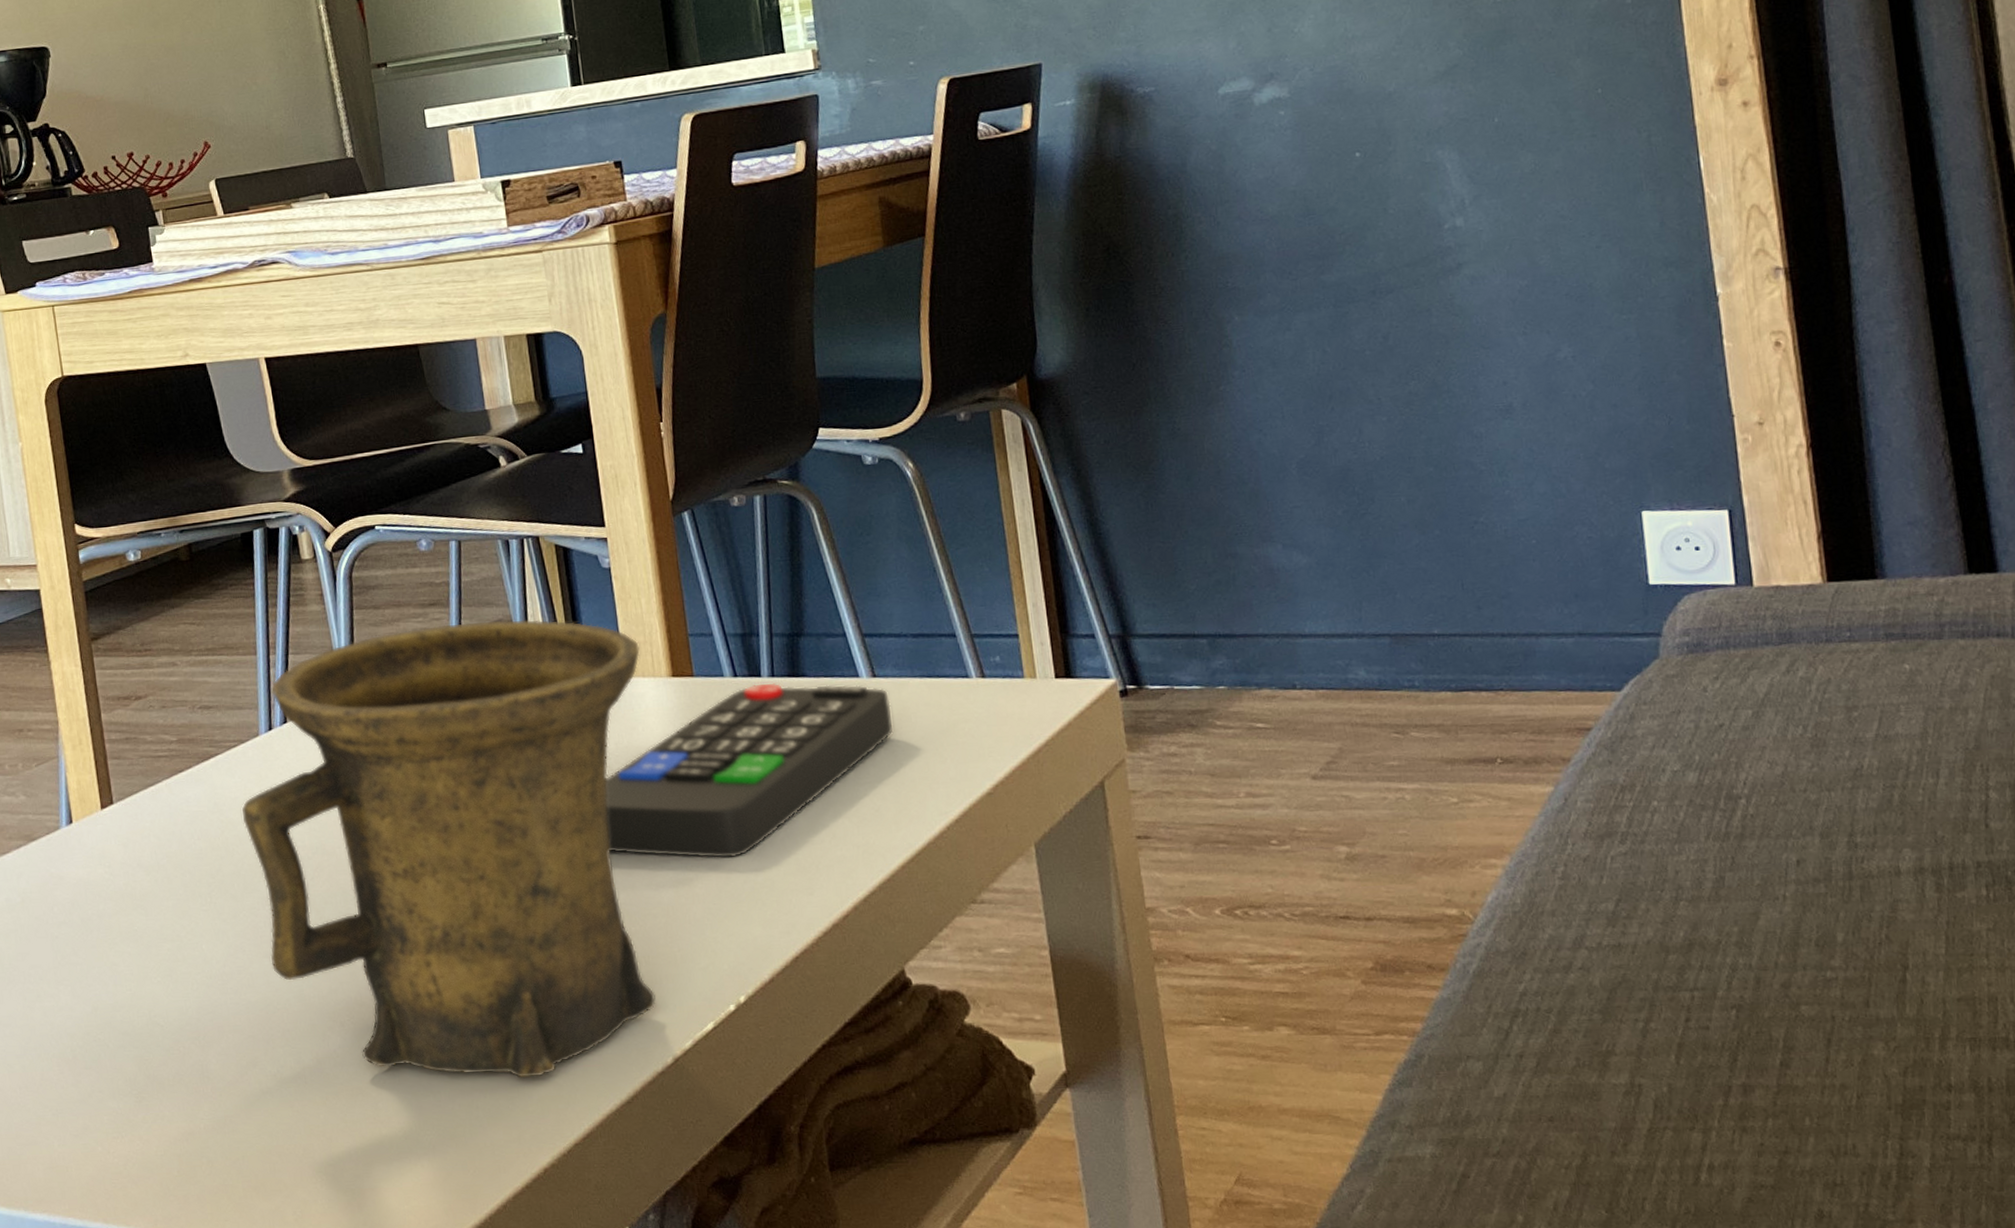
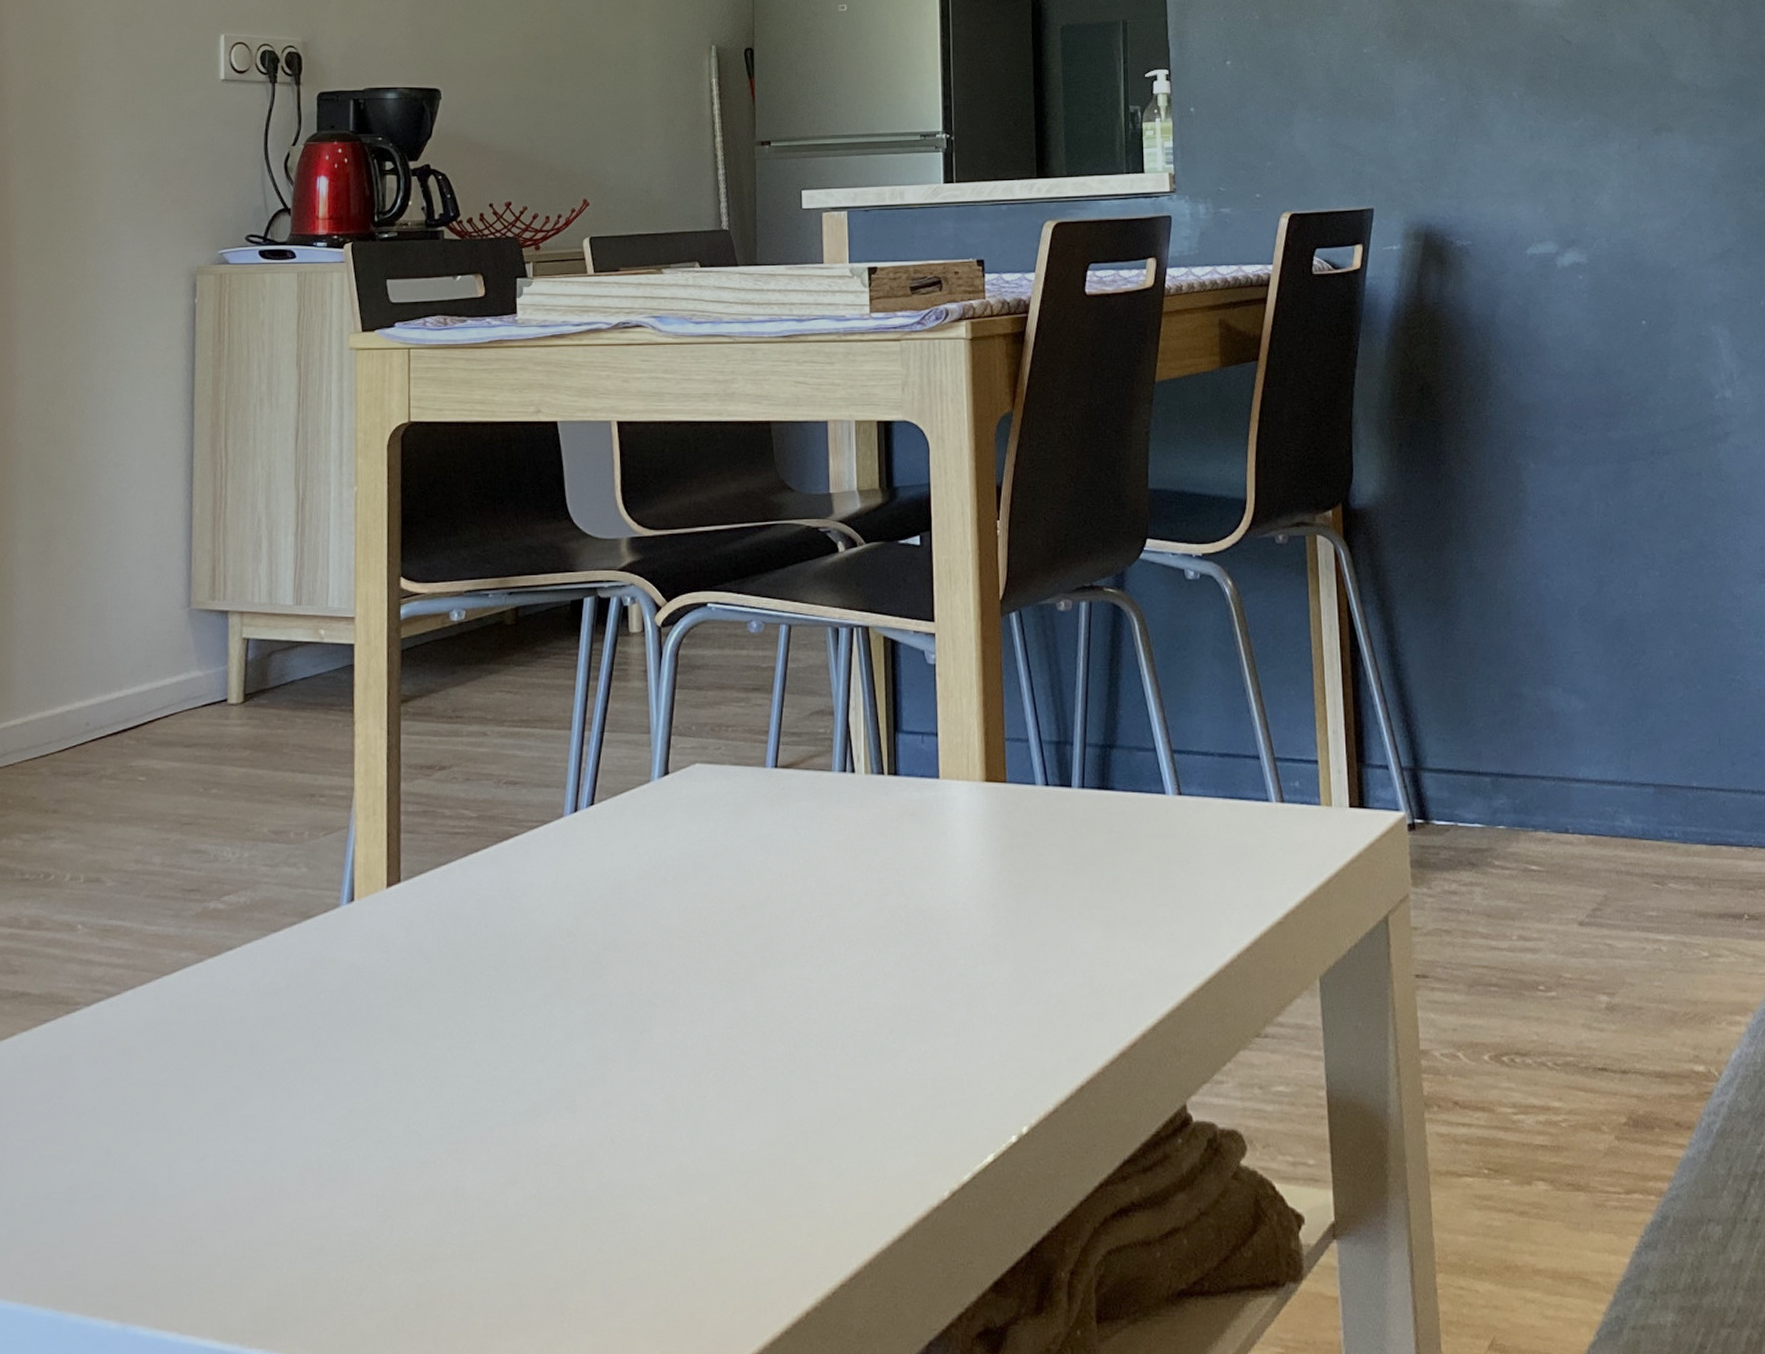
mug: present [242,619,656,1078] -> none [535,711,956,1208]
remote control: present [605,683,894,859] -> none [906,794,1194,977]

